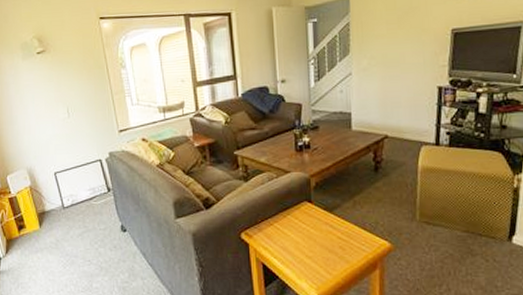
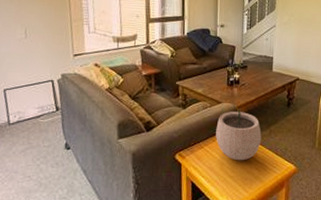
plant pot: none [286,173,344,239] -> present [216,105,262,161]

